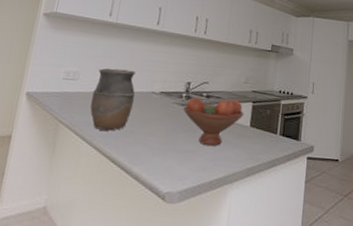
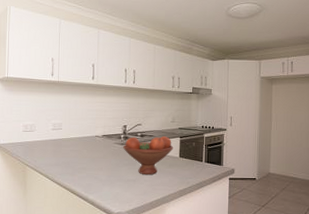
vase: present [90,68,136,131] -> none [48,119,83,169]

